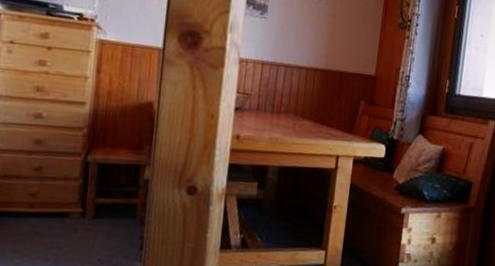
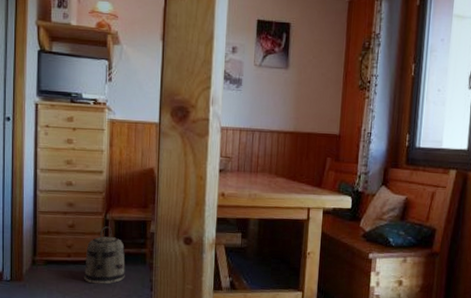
basket: none [52,170,109,242] -> present [84,226,126,285]

